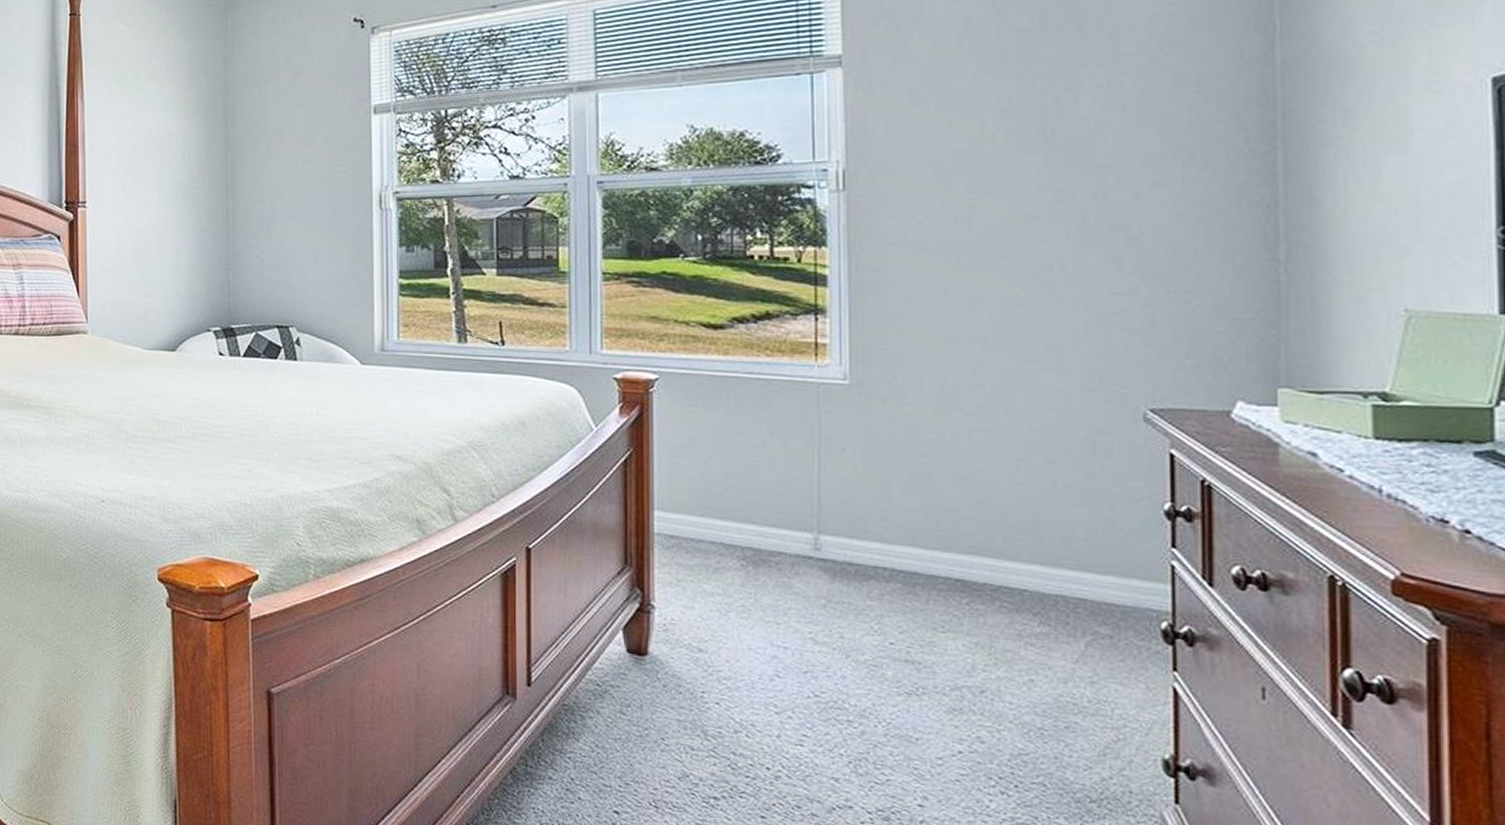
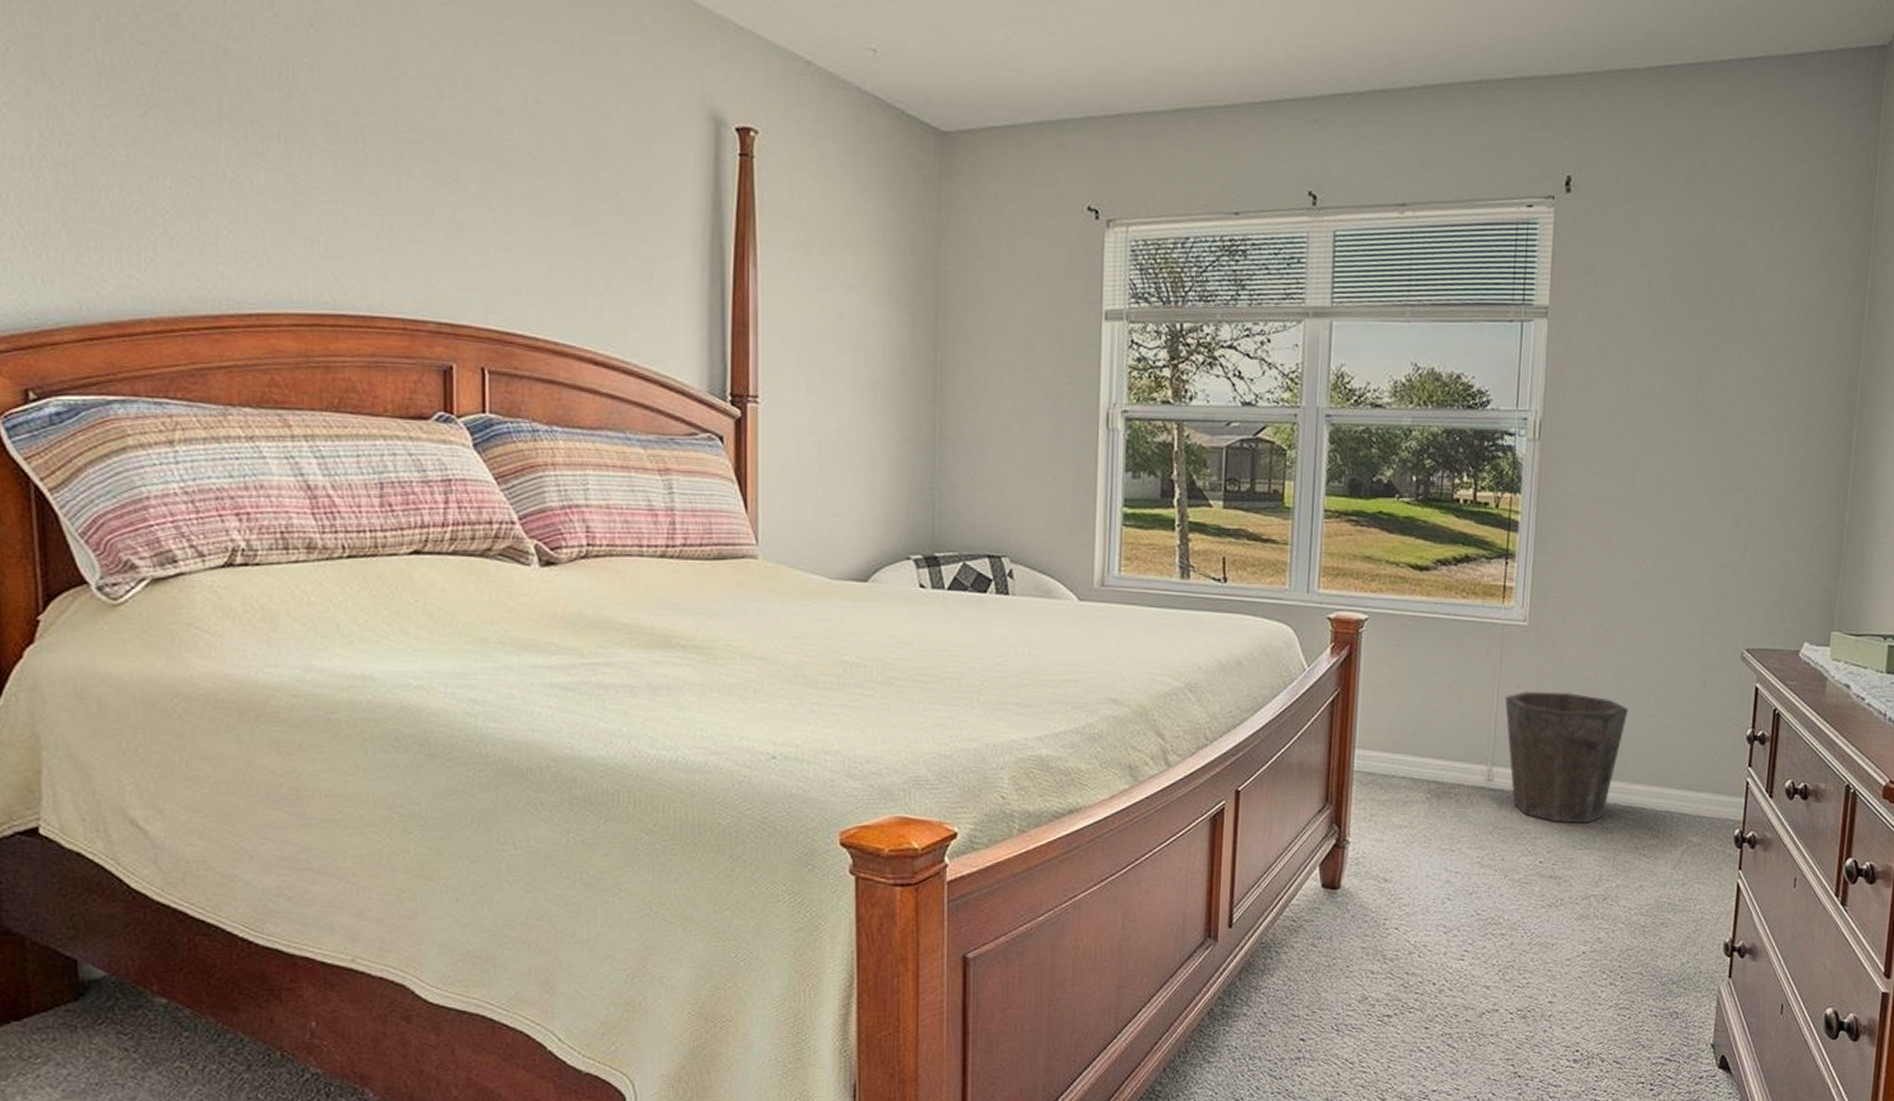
waste bin: none [828,454,991,603] -> present [1505,691,1629,824]

